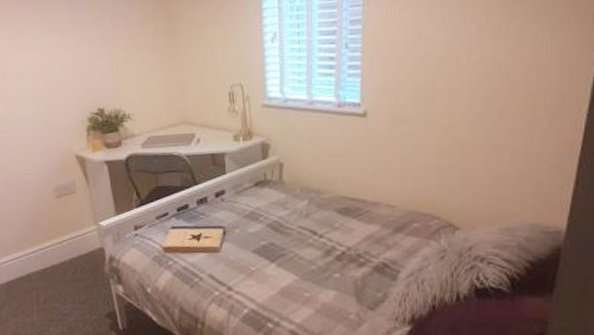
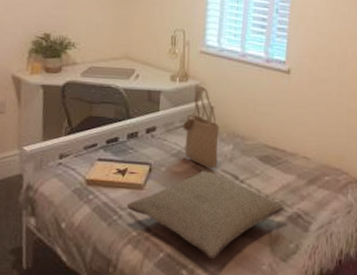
pillow: none [205,228,369,312] -> present [126,170,284,260]
tote bag: none [251,144,293,227] -> present [182,88,220,169]

